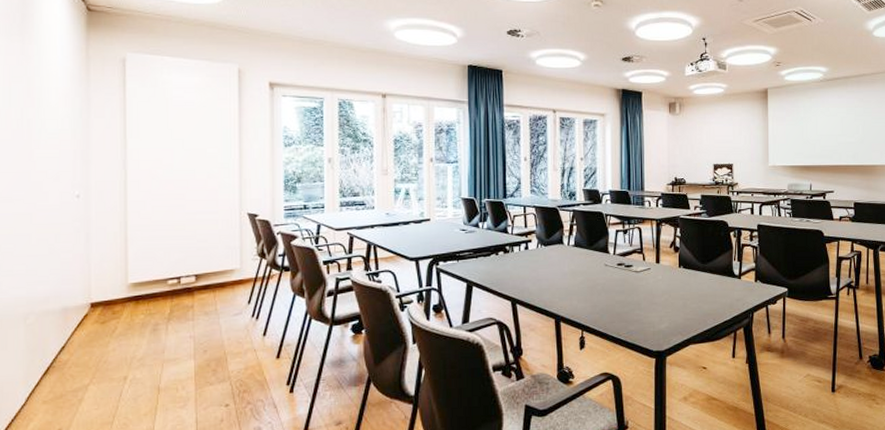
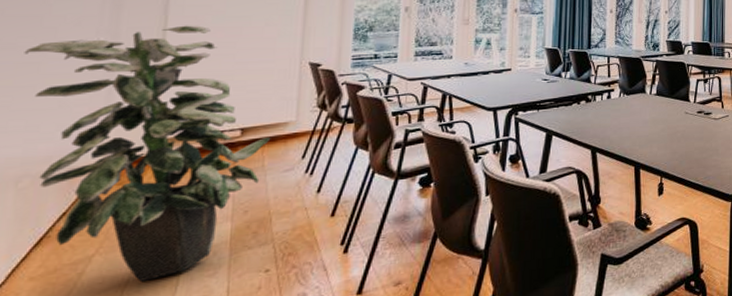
indoor plant: none [19,178,221,409] -> present [24,25,271,281]

